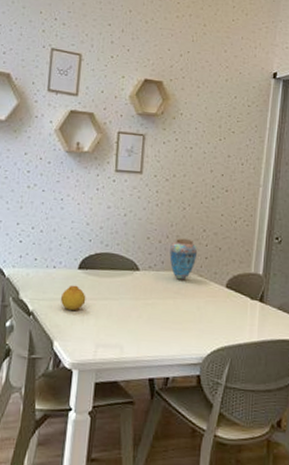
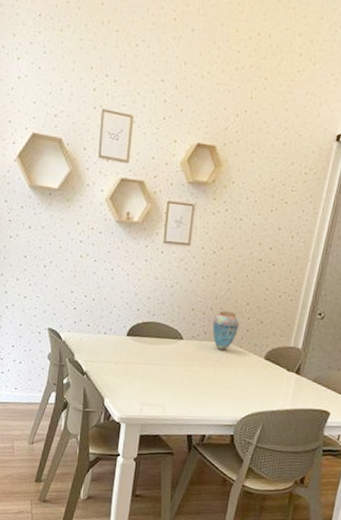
fruit: present [60,285,86,310] -> none [110,350,134,373]

